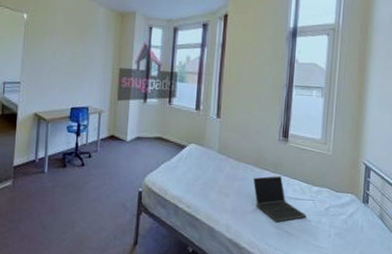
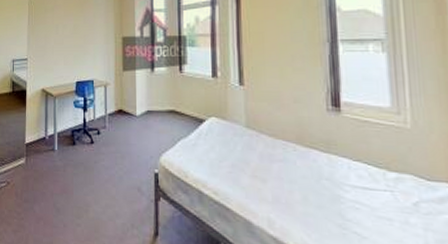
laptop computer: present [253,176,307,222] -> none [296,156,384,219]

